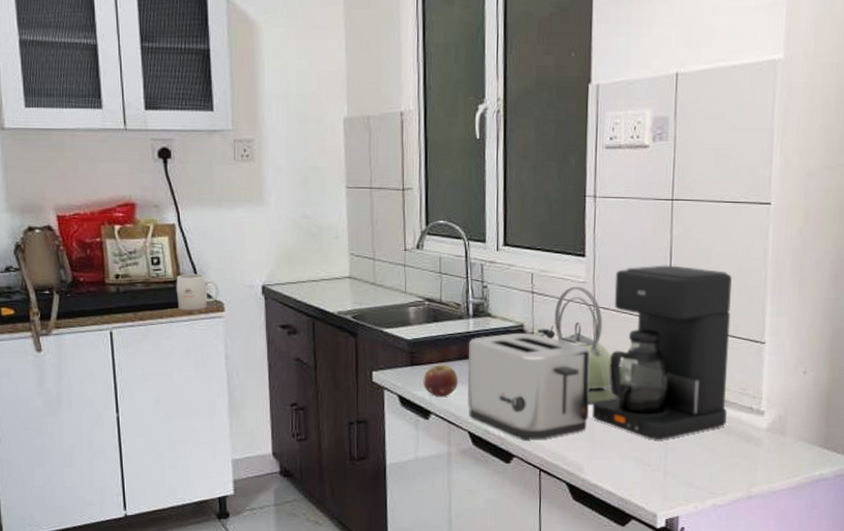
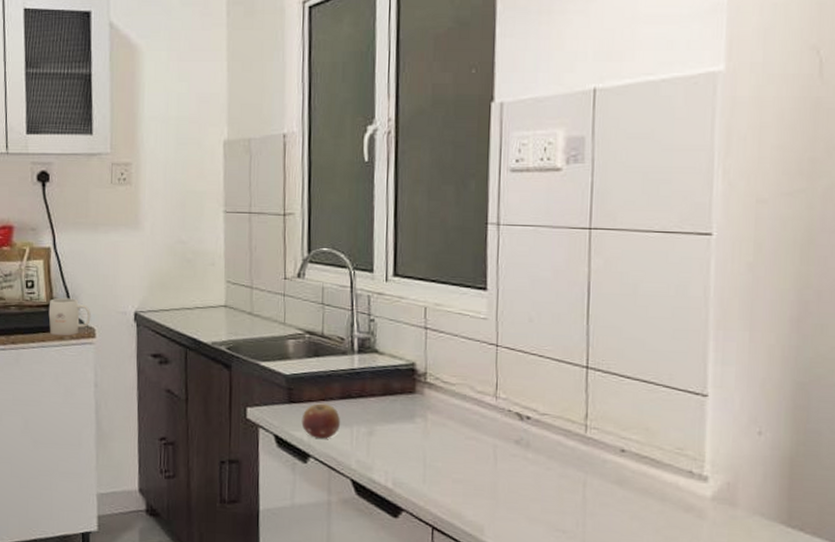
toaster: present [467,333,591,440] -> none [349,372,493,493]
kettle: present [536,286,618,404] -> none [430,323,526,456]
coffee maker: present [592,265,732,439] -> none [494,301,664,502]

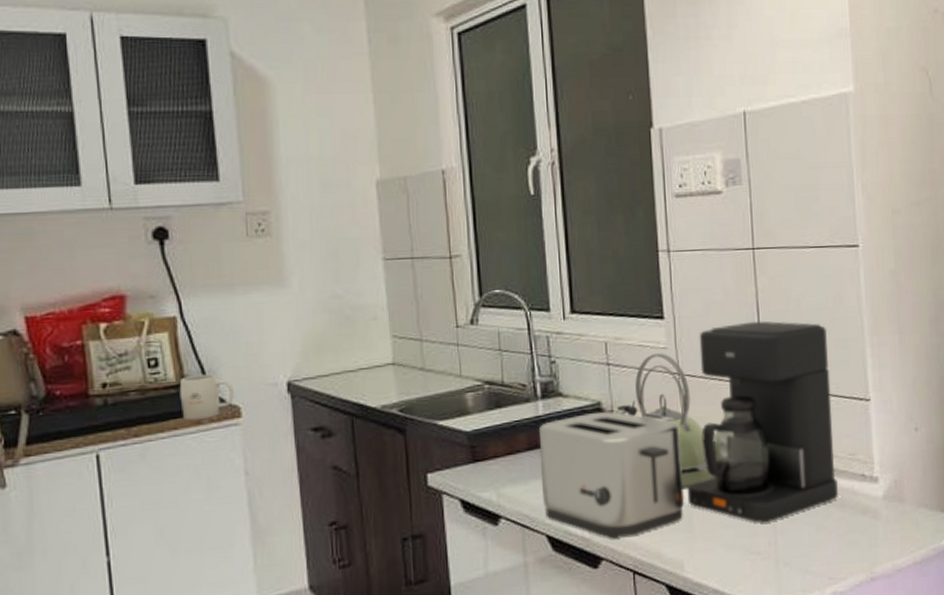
fruit: present [301,403,341,439] -> none [488,457,531,497]
toaster: none [349,372,493,493] -> present [538,412,685,539]
kettle: none [430,323,526,456] -> present [616,353,716,488]
coffee maker: none [494,301,664,502] -> present [687,321,838,523]

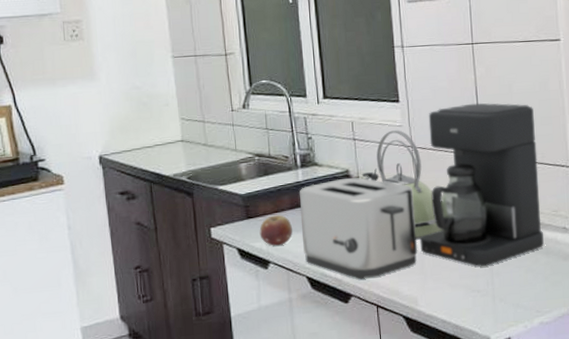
mug: present [179,373,234,421] -> none [15,150,58,187]
fruit: none [488,457,531,497] -> present [259,215,293,246]

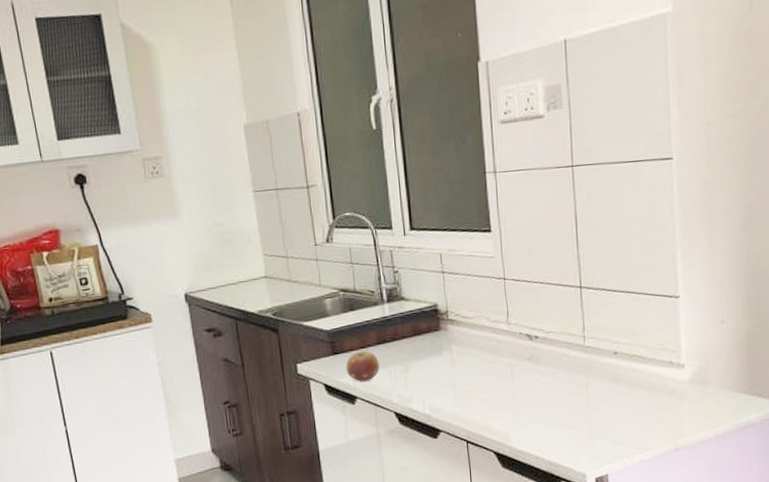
toaster: present [299,178,418,280] -> none [385,312,510,415]
kettle: present [361,130,443,239] -> none [450,261,537,374]
coffee maker: present [420,103,544,266] -> none [512,230,647,402]

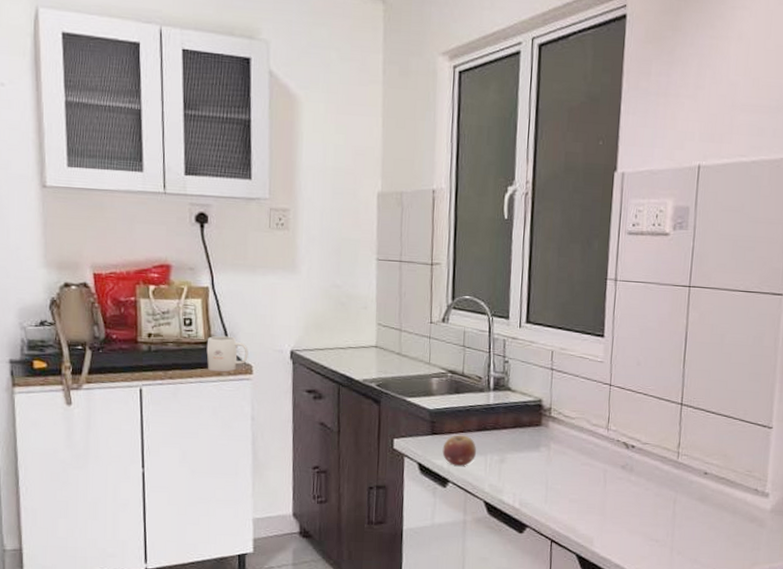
mug: none [105,289,146,326] -> present [206,335,249,372]

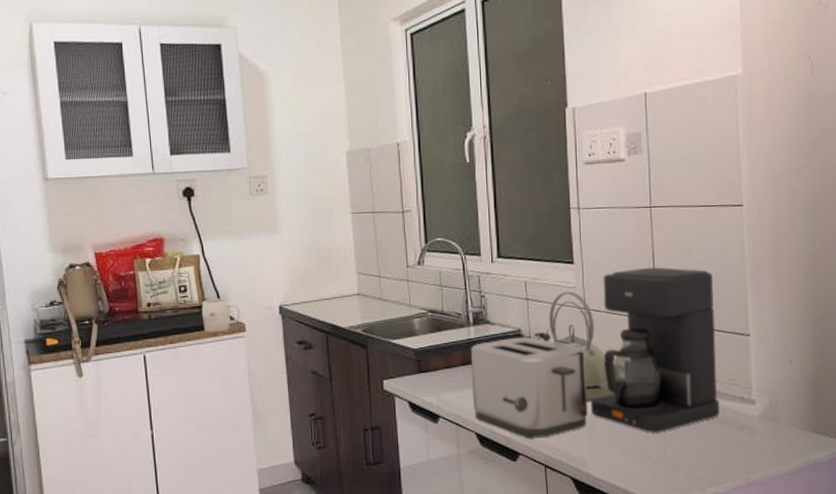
fruit: present [442,435,477,466] -> none [430,370,464,401]
toaster: none [483,407,605,512] -> present [470,337,589,439]
kettle: none [554,365,630,479] -> present [533,291,615,401]
coffee maker: none [603,348,743,516] -> present [590,267,719,432]

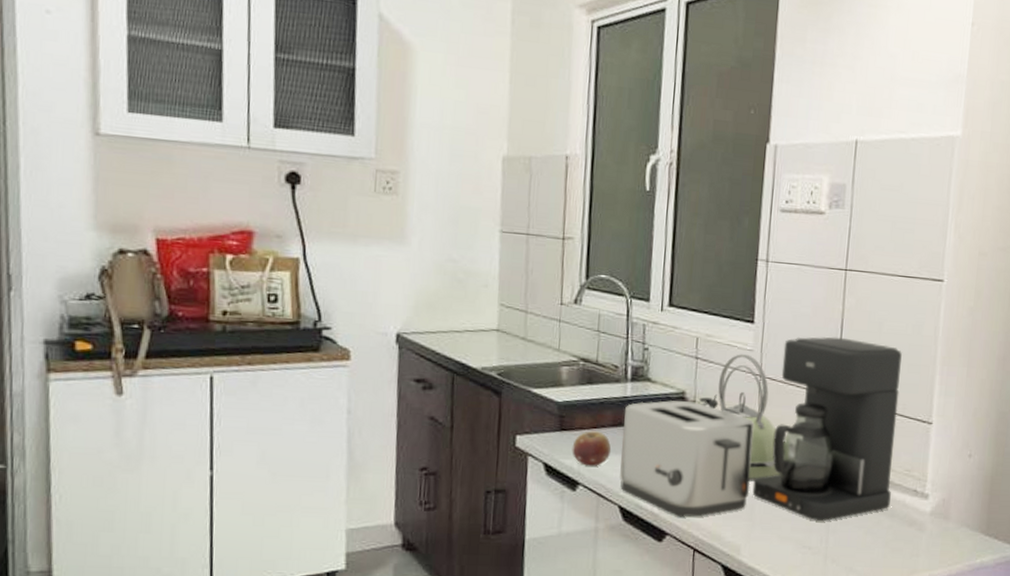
mug: present [201,298,241,333] -> none [294,315,346,358]
fruit: none [430,370,464,401] -> present [572,431,612,466]

